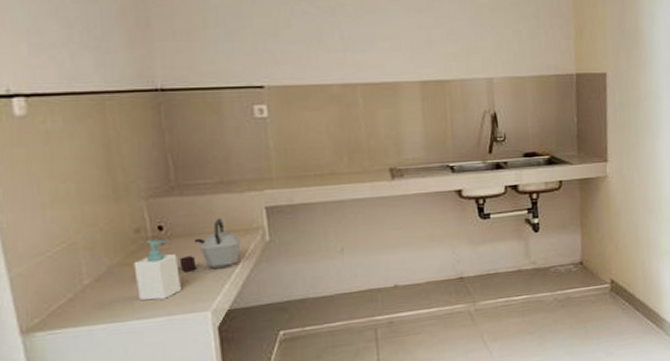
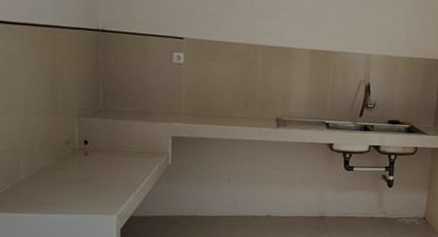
soap bottle: present [133,239,181,301] -> none [60,151,97,200]
kettle: present [179,218,241,272] -> none [97,141,148,182]

